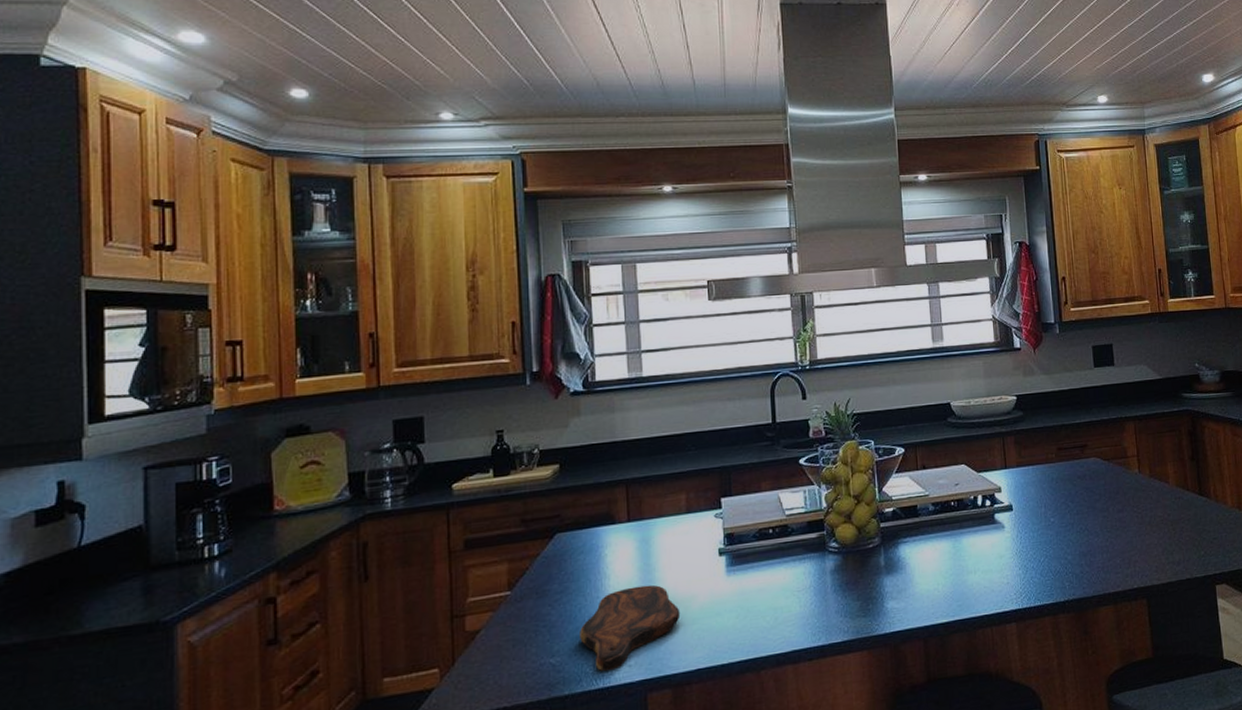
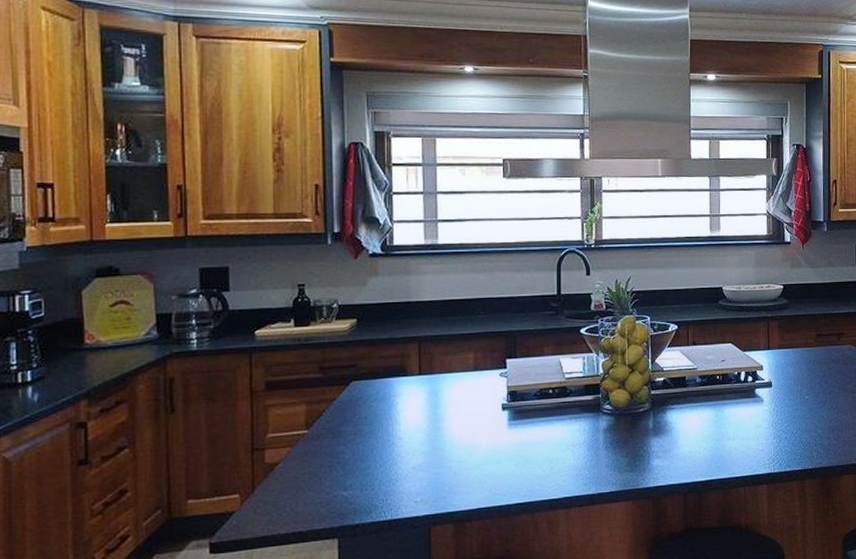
cutting board: present [580,585,681,672] -> none [371,432,464,506]

